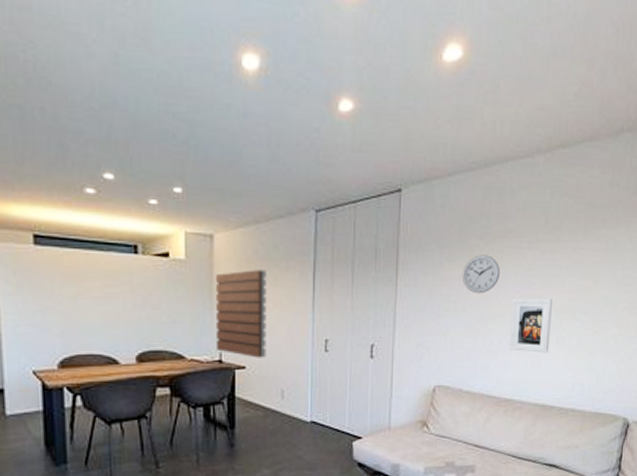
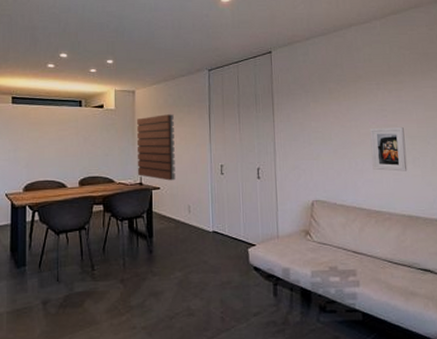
wall clock: present [461,255,501,294] -> none [325,95,357,126]

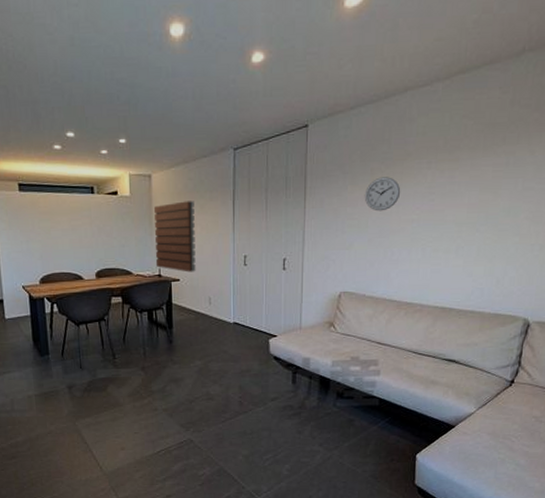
wall clock: none [325,95,357,126] -> present [364,177,401,212]
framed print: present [370,127,408,172] -> none [410,213,452,262]

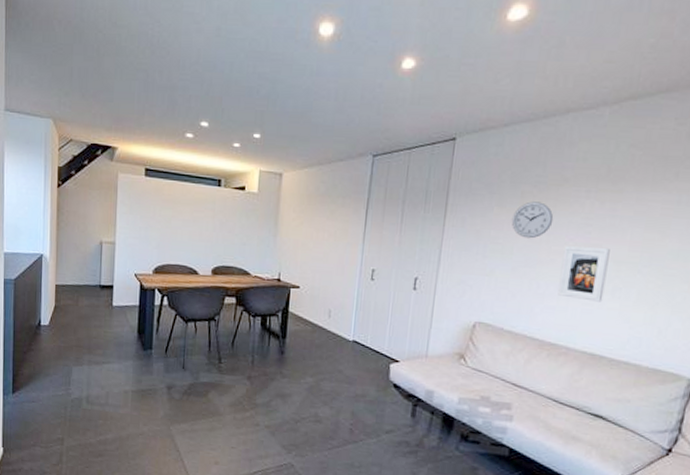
wall panel: present [154,201,196,272] -> none [276,204,325,281]
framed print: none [410,213,452,262] -> present [557,246,610,302]

